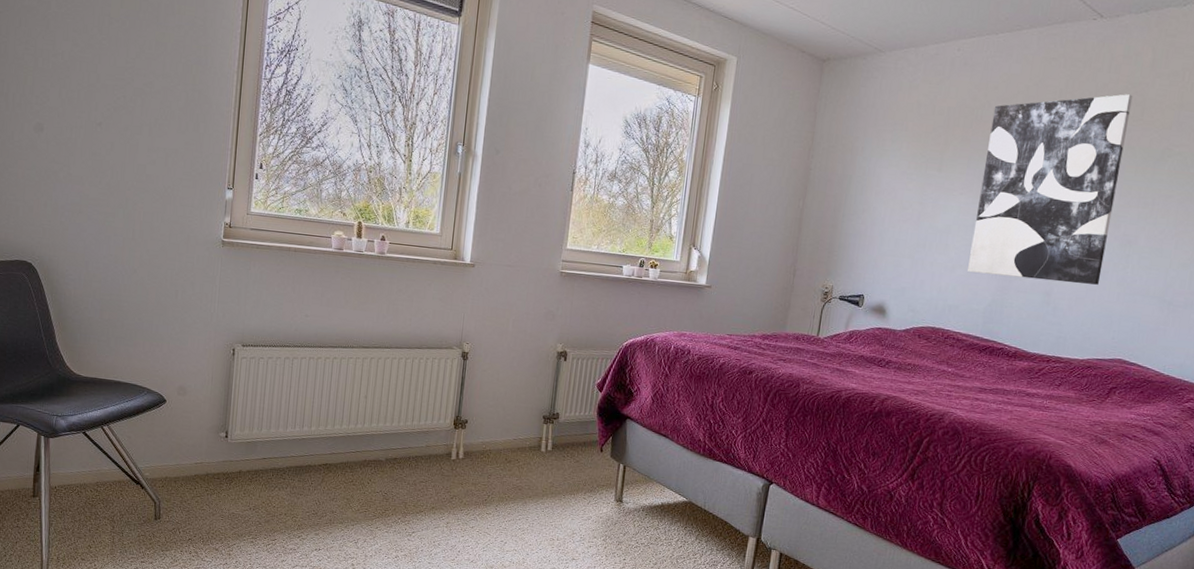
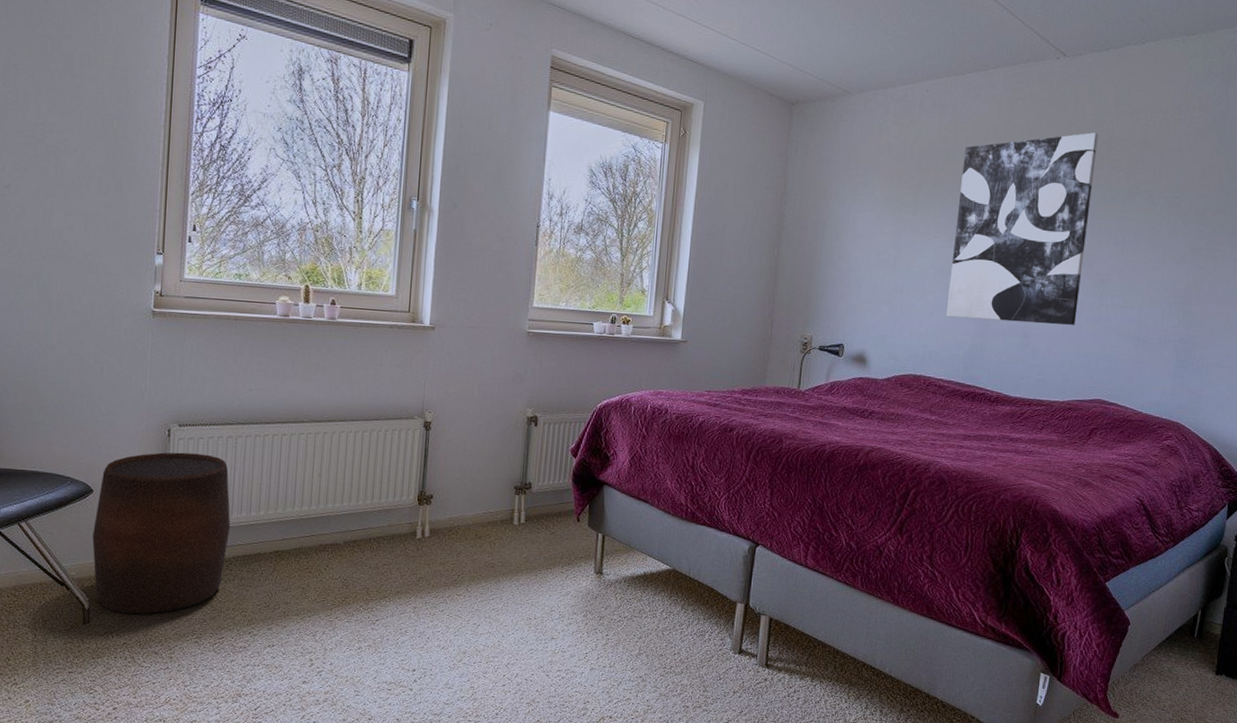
stool: none [164,369,286,515] -> present [92,452,231,615]

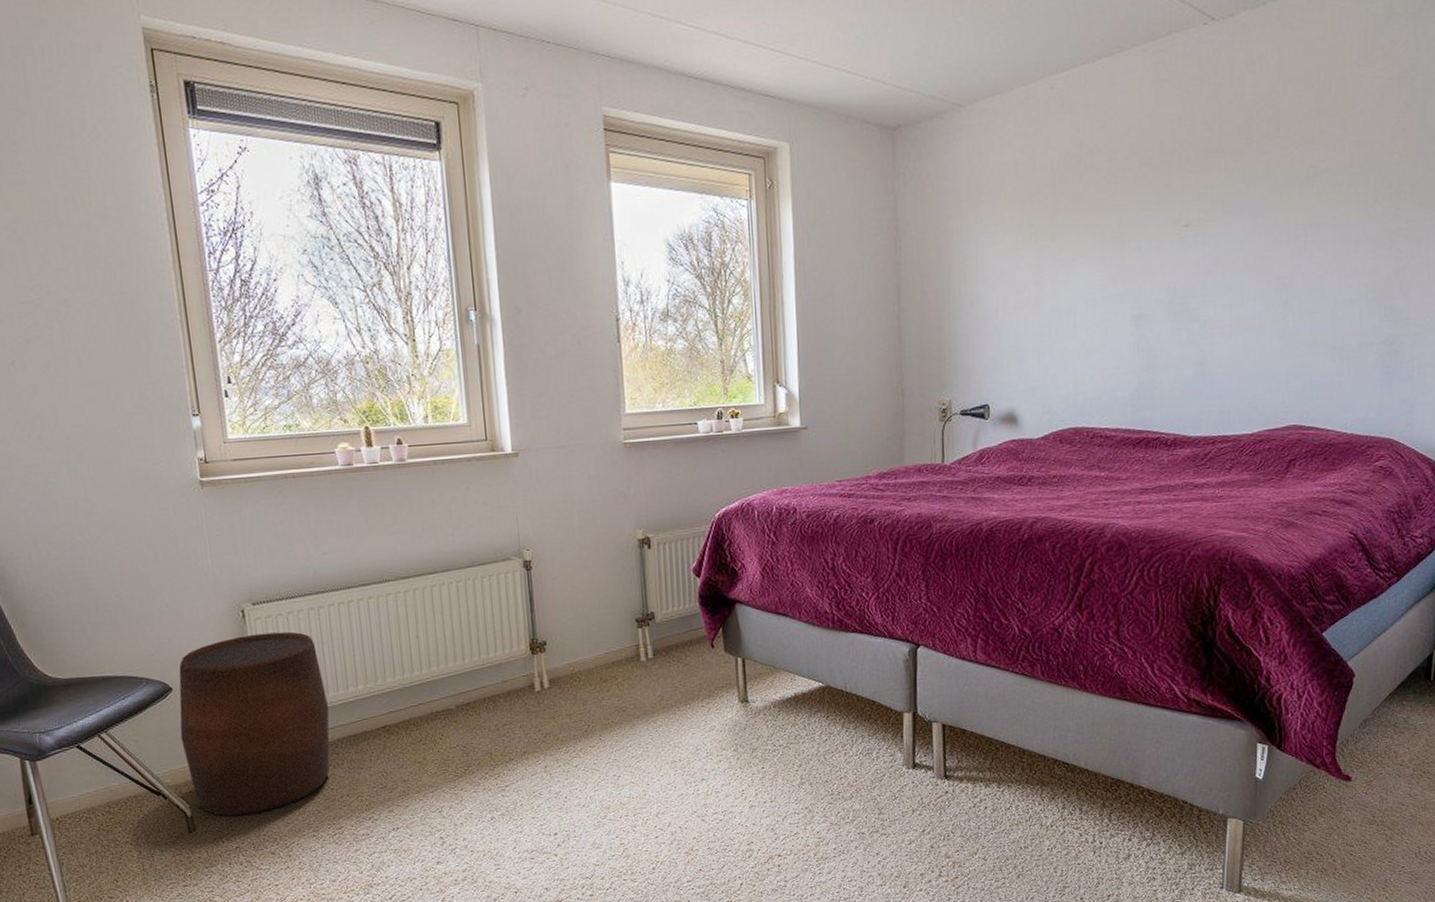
wall art: present [946,132,1099,325] -> none [1104,108,1264,354]

